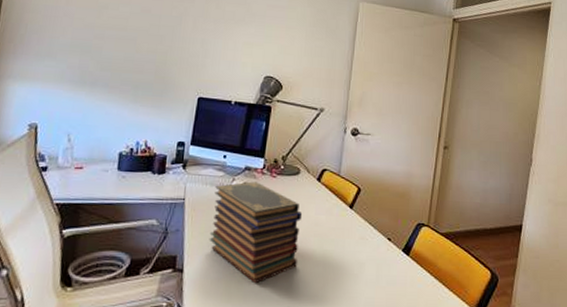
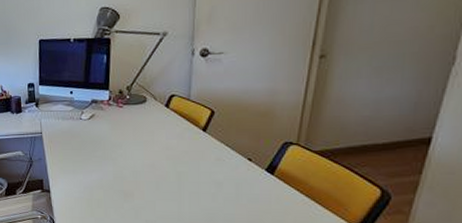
book stack: present [209,181,303,284] -> none [67,113,153,202]

